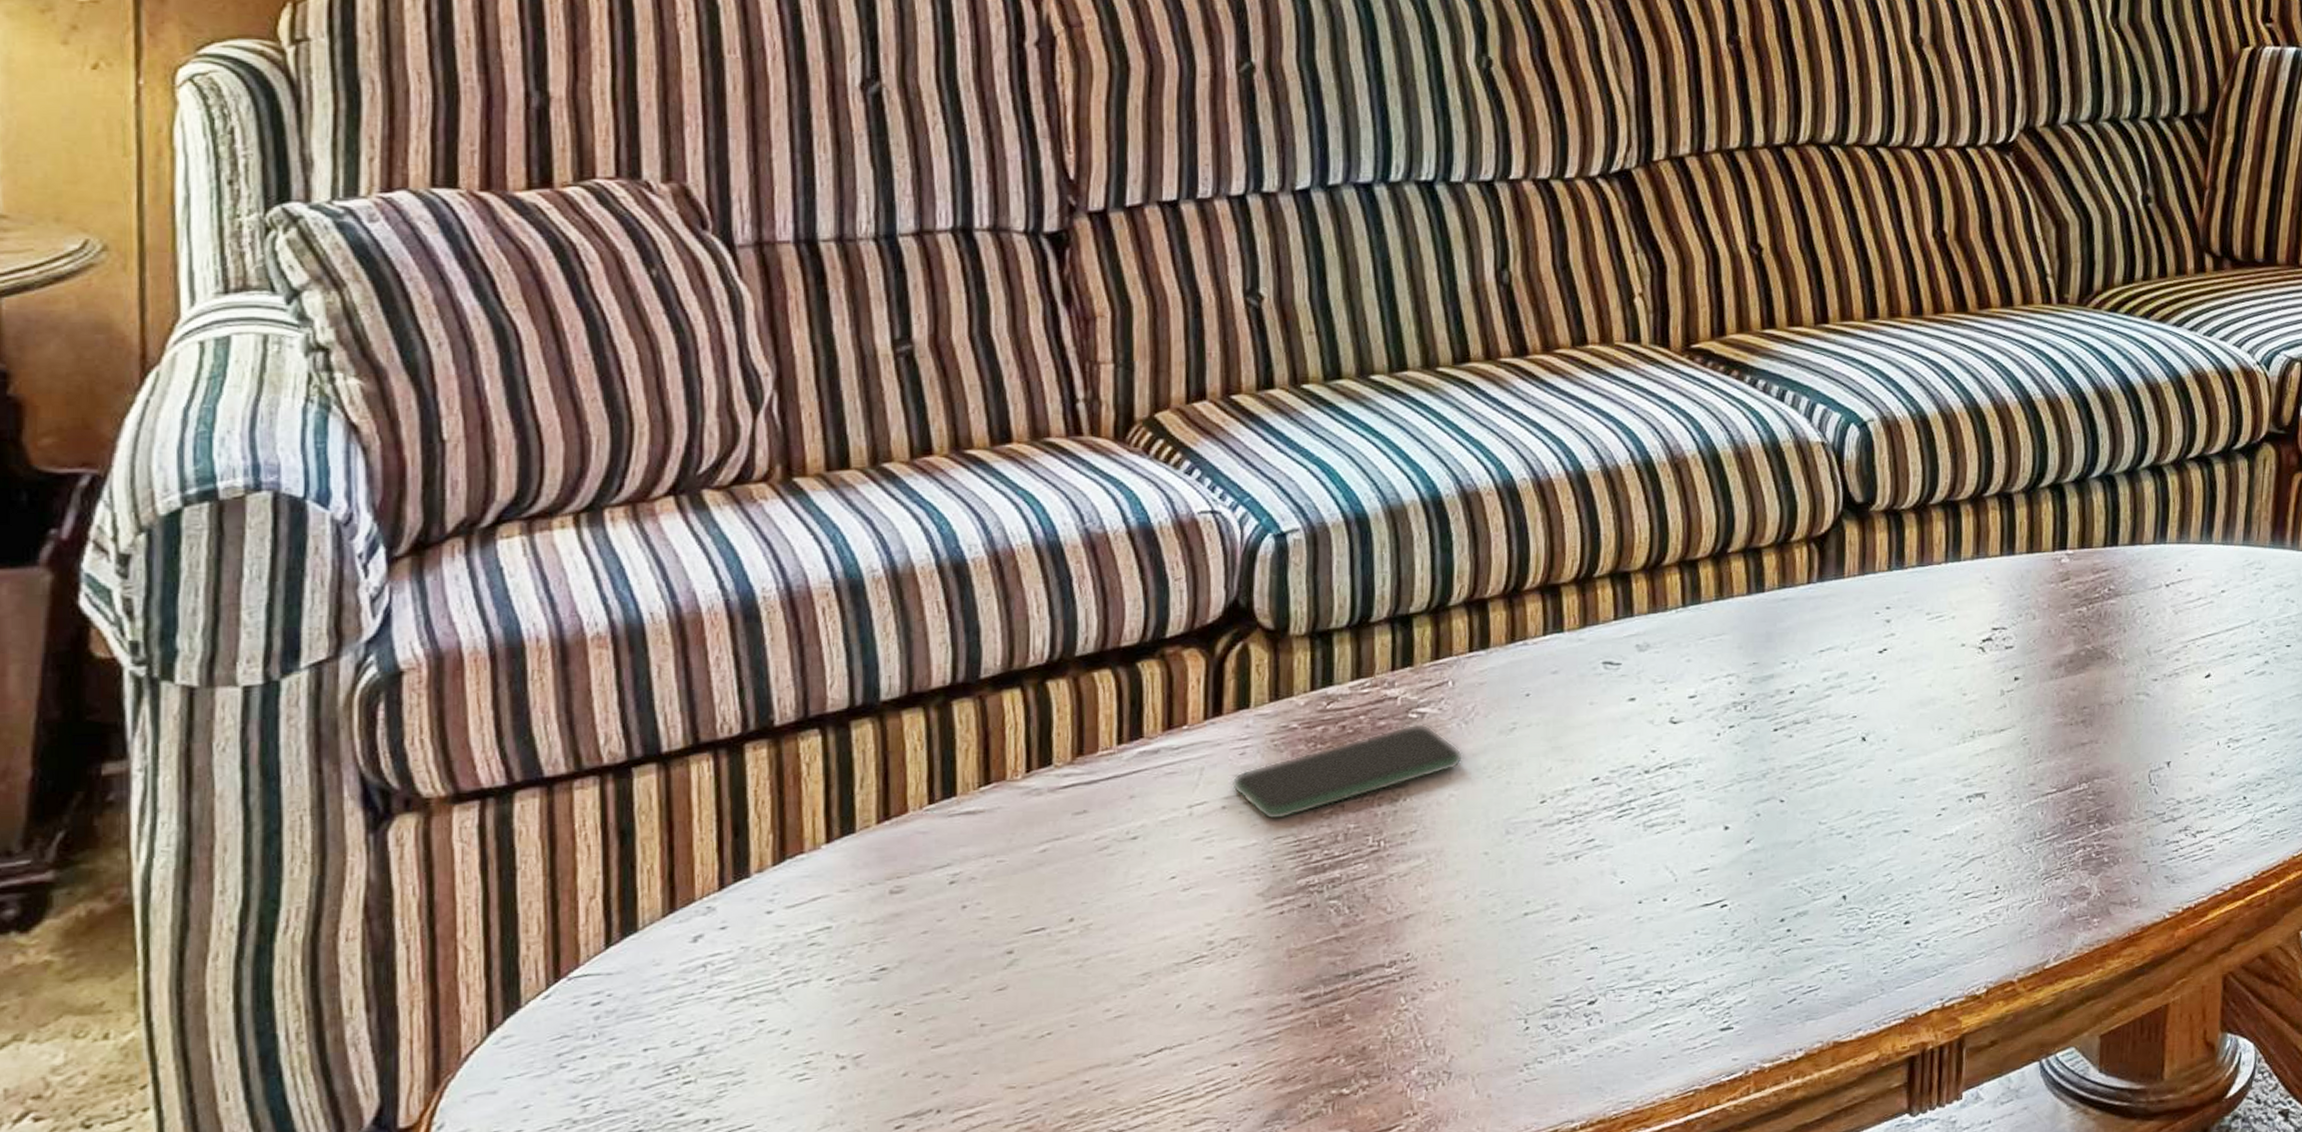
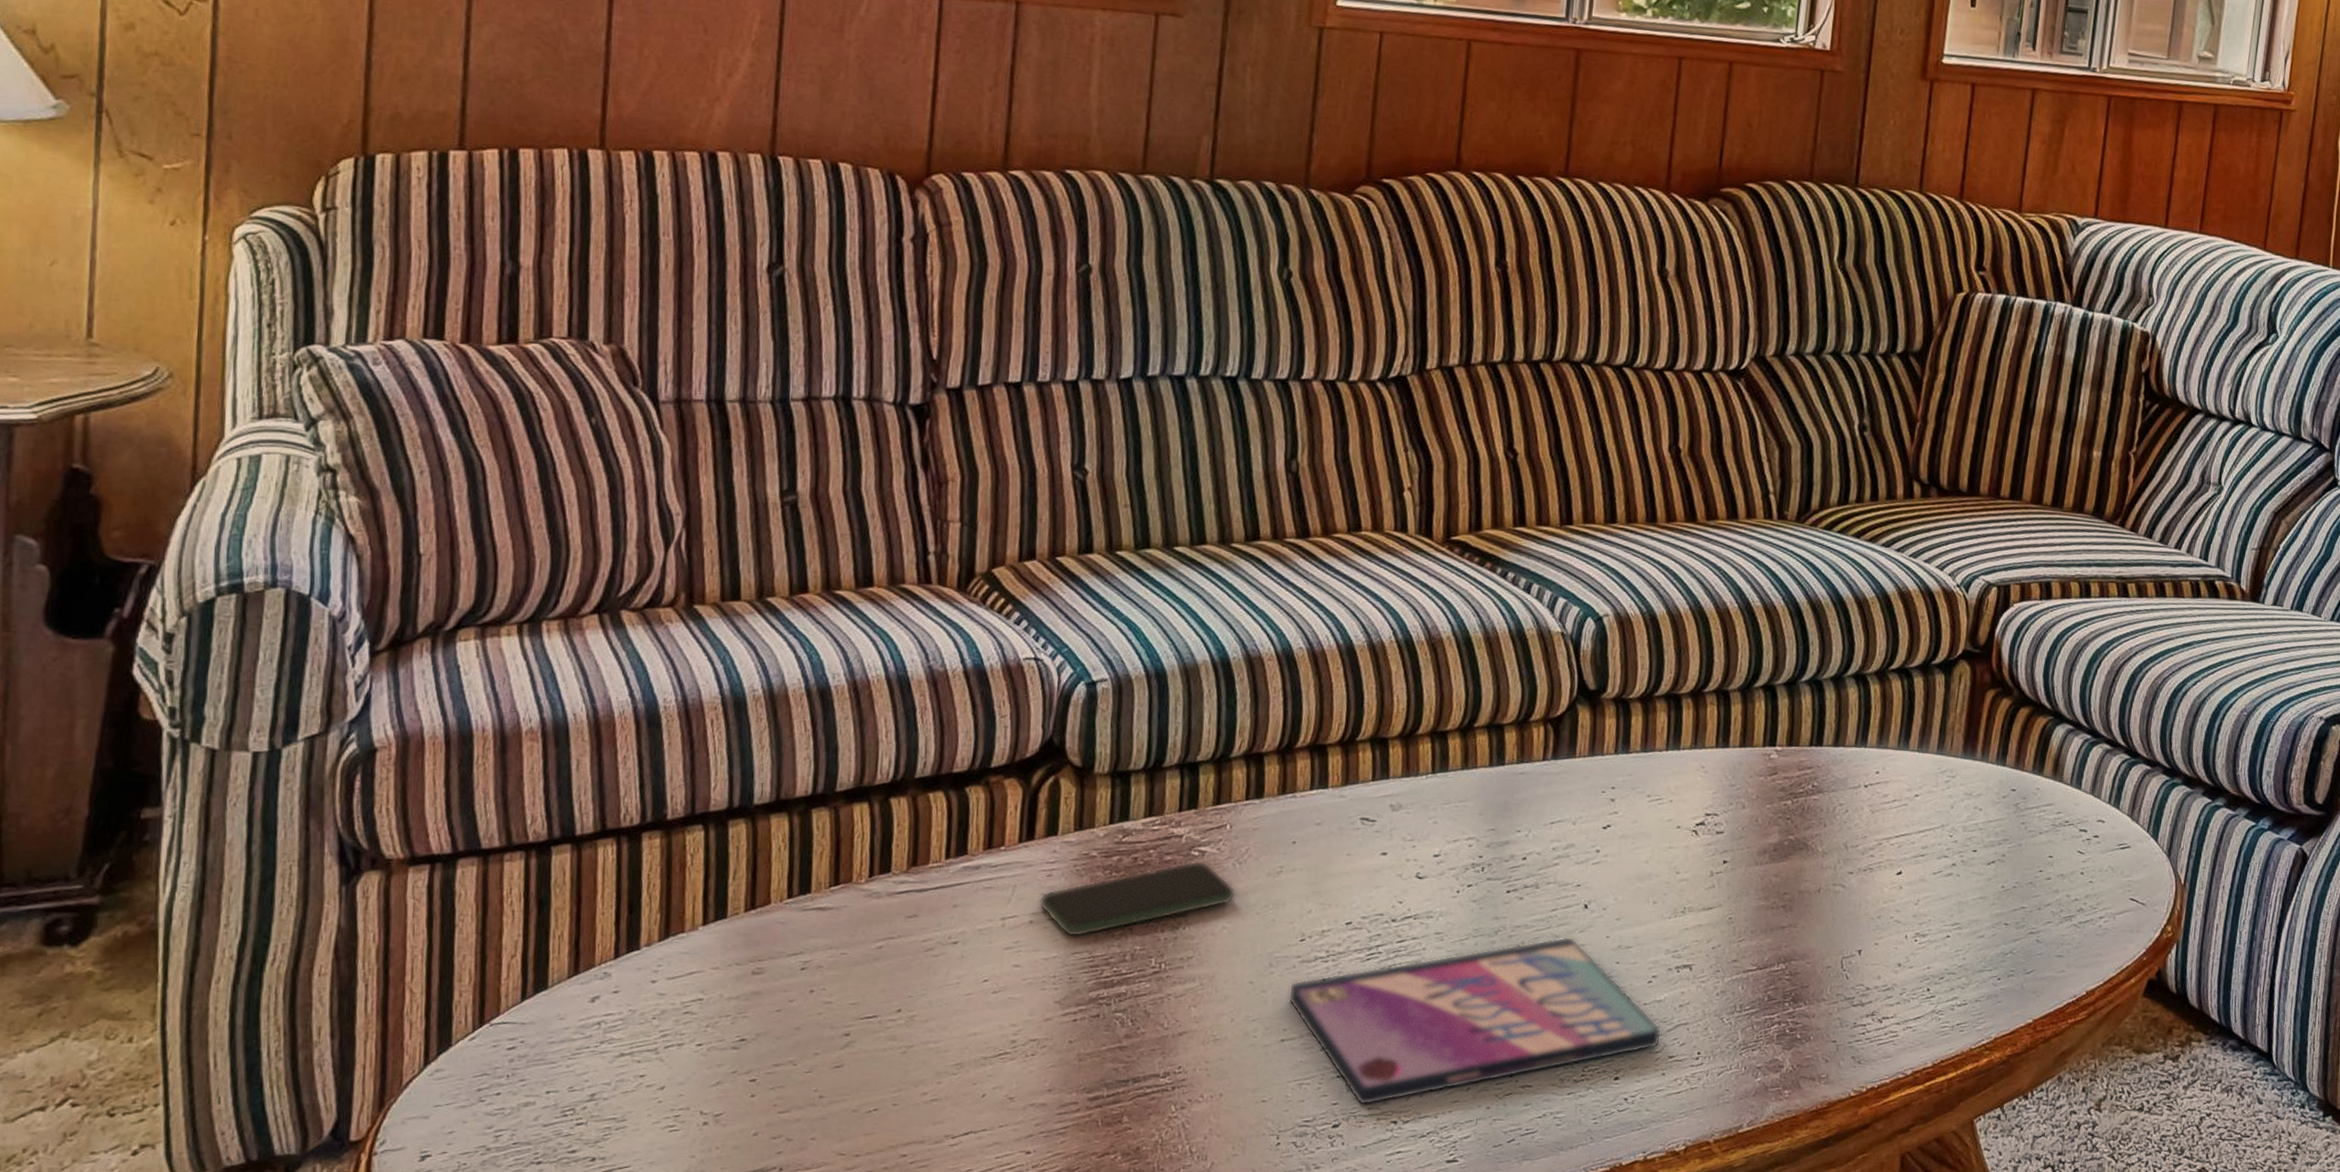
video game case: none [1529,773,1955,977] -> present [1287,936,1662,1105]

